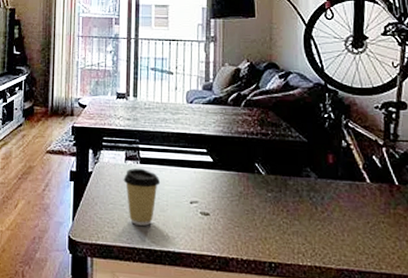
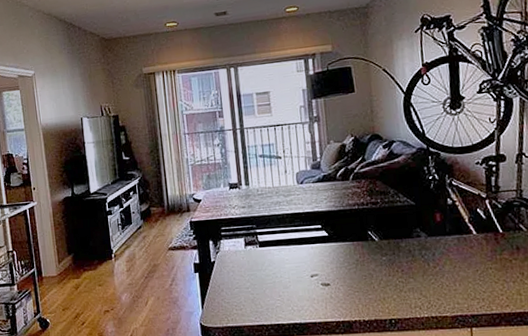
coffee cup: present [123,168,161,226] -> none [245,251,281,304]

